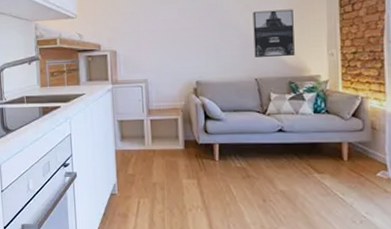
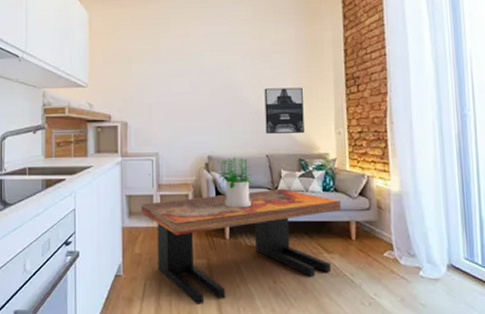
coffee table: none [132,111,332,222] -> present [140,188,341,306]
potted plant: none [205,81,242,131] -> present [217,157,254,208]

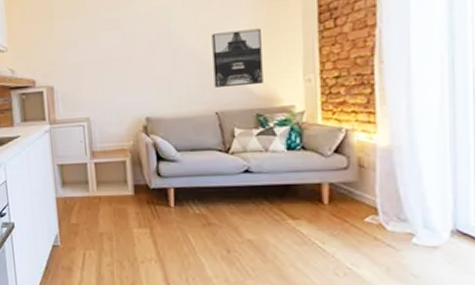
coffee table: present [140,188,341,306] -> none [74,149,310,275]
potted plant: present [217,157,254,208] -> none [157,117,201,173]

